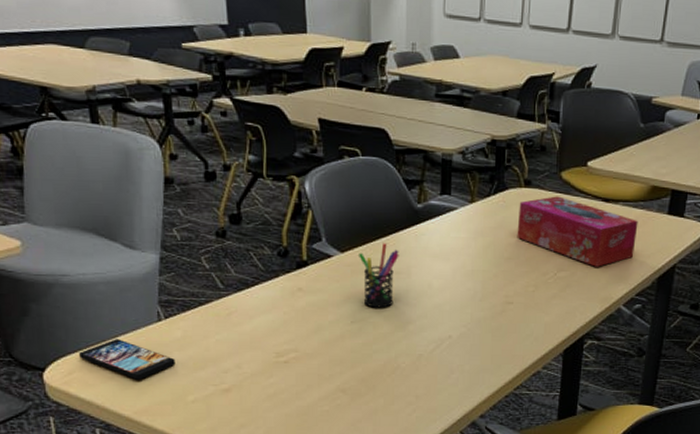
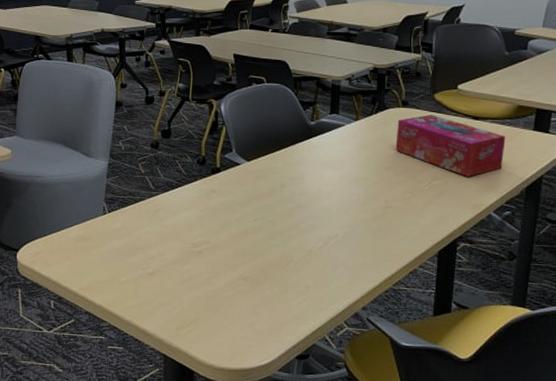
smartphone: present [79,339,176,380] -> none [44,228,114,262]
pen holder: present [357,243,399,308] -> none [260,154,295,209]

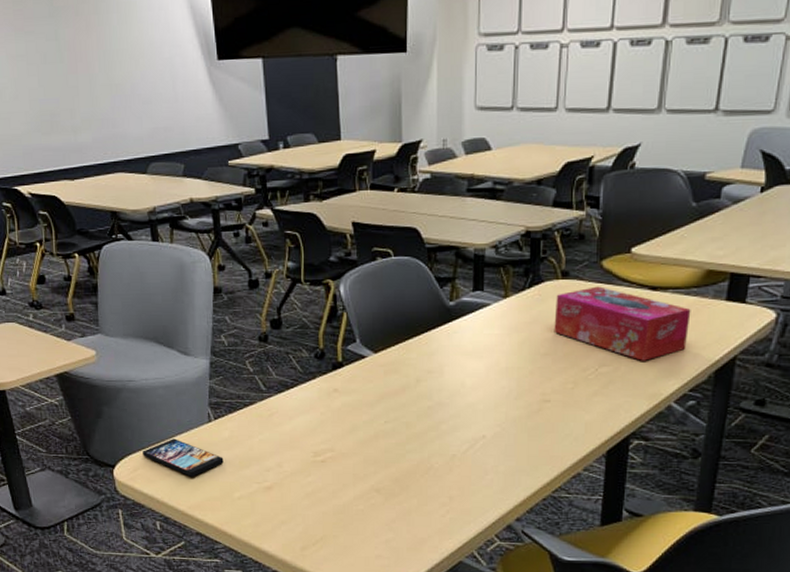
smartphone: none [44,228,114,262] -> present [143,439,224,477]

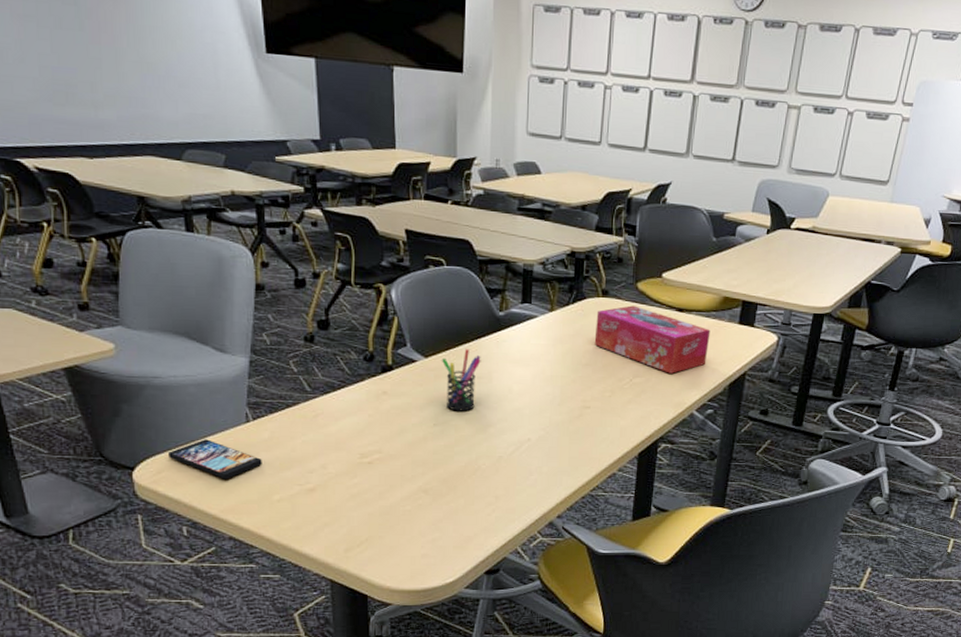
pen holder: none [390,342,432,408] -> present [441,349,481,412]

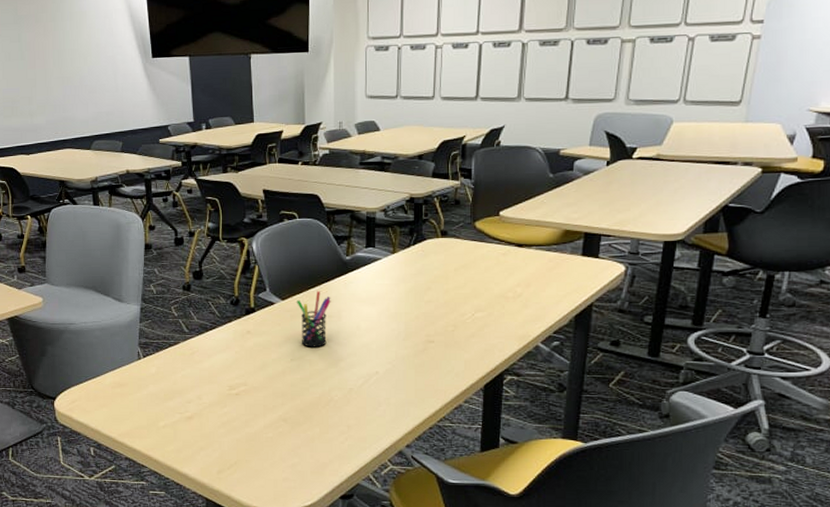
smartphone: present [168,439,262,479] -> none [80,374,151,408]
tissue box: present [594,305,711,374] -> none [435,244,552,307]

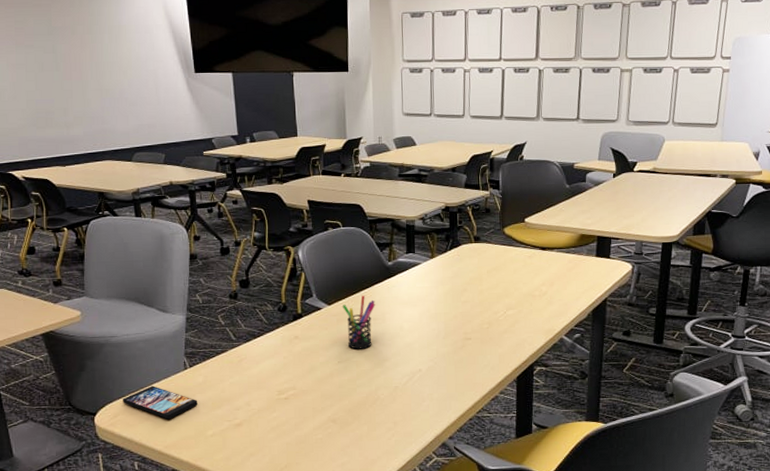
smartphone: none [80,374,151,408] -> present [123,386,198,419]

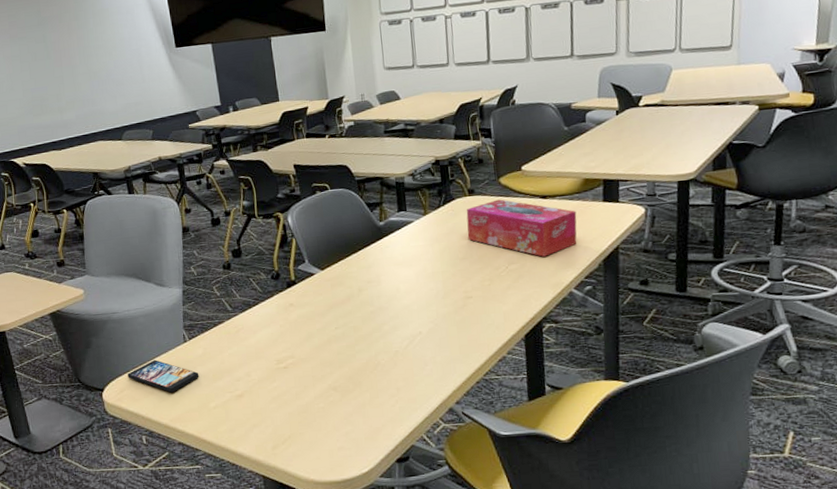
pen holder: present [342,295,375,349] -> none [335,258,369,314]
tissue box: none [470,248,572,304] -> present [466,199,577,257]

